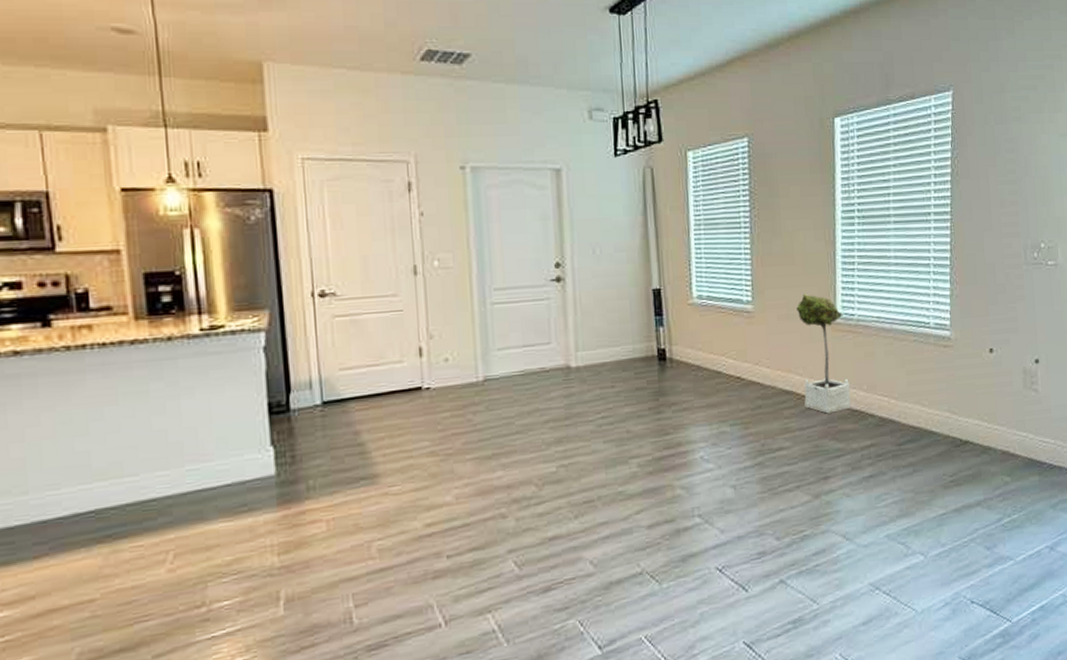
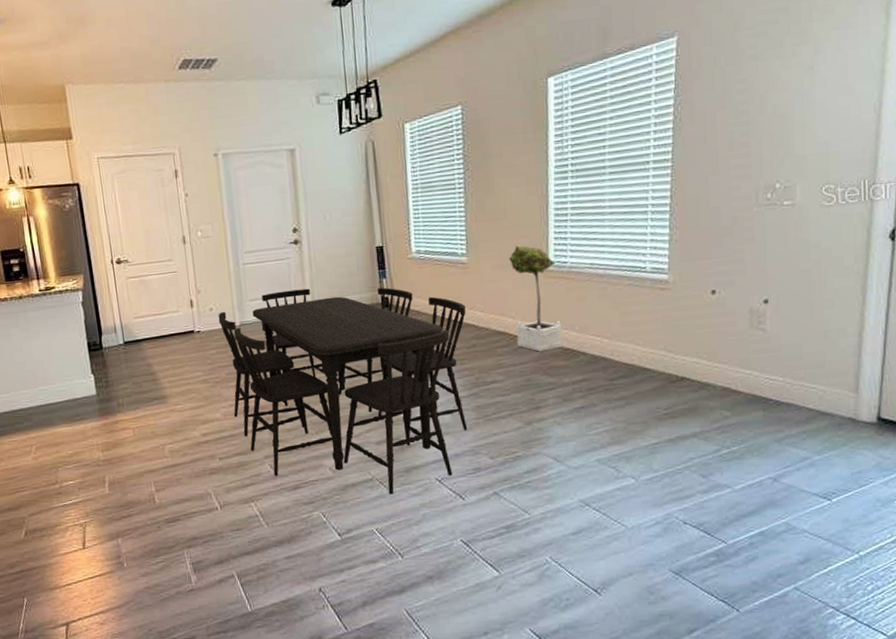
dining table: none [455,336,752,591] -> present [218,287,468,495]

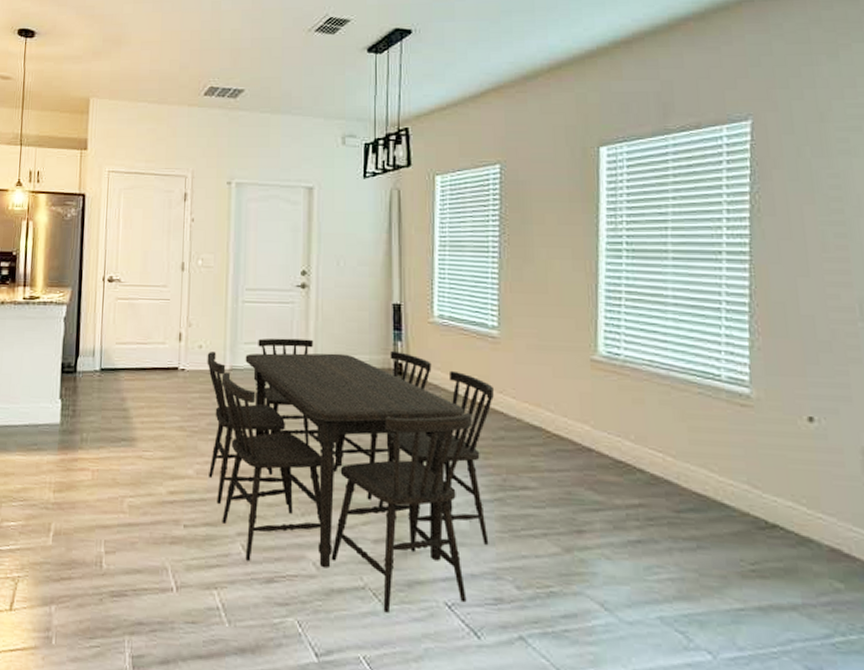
potted tree: present [509,245,563,352] -> none [549,326,614,460]

